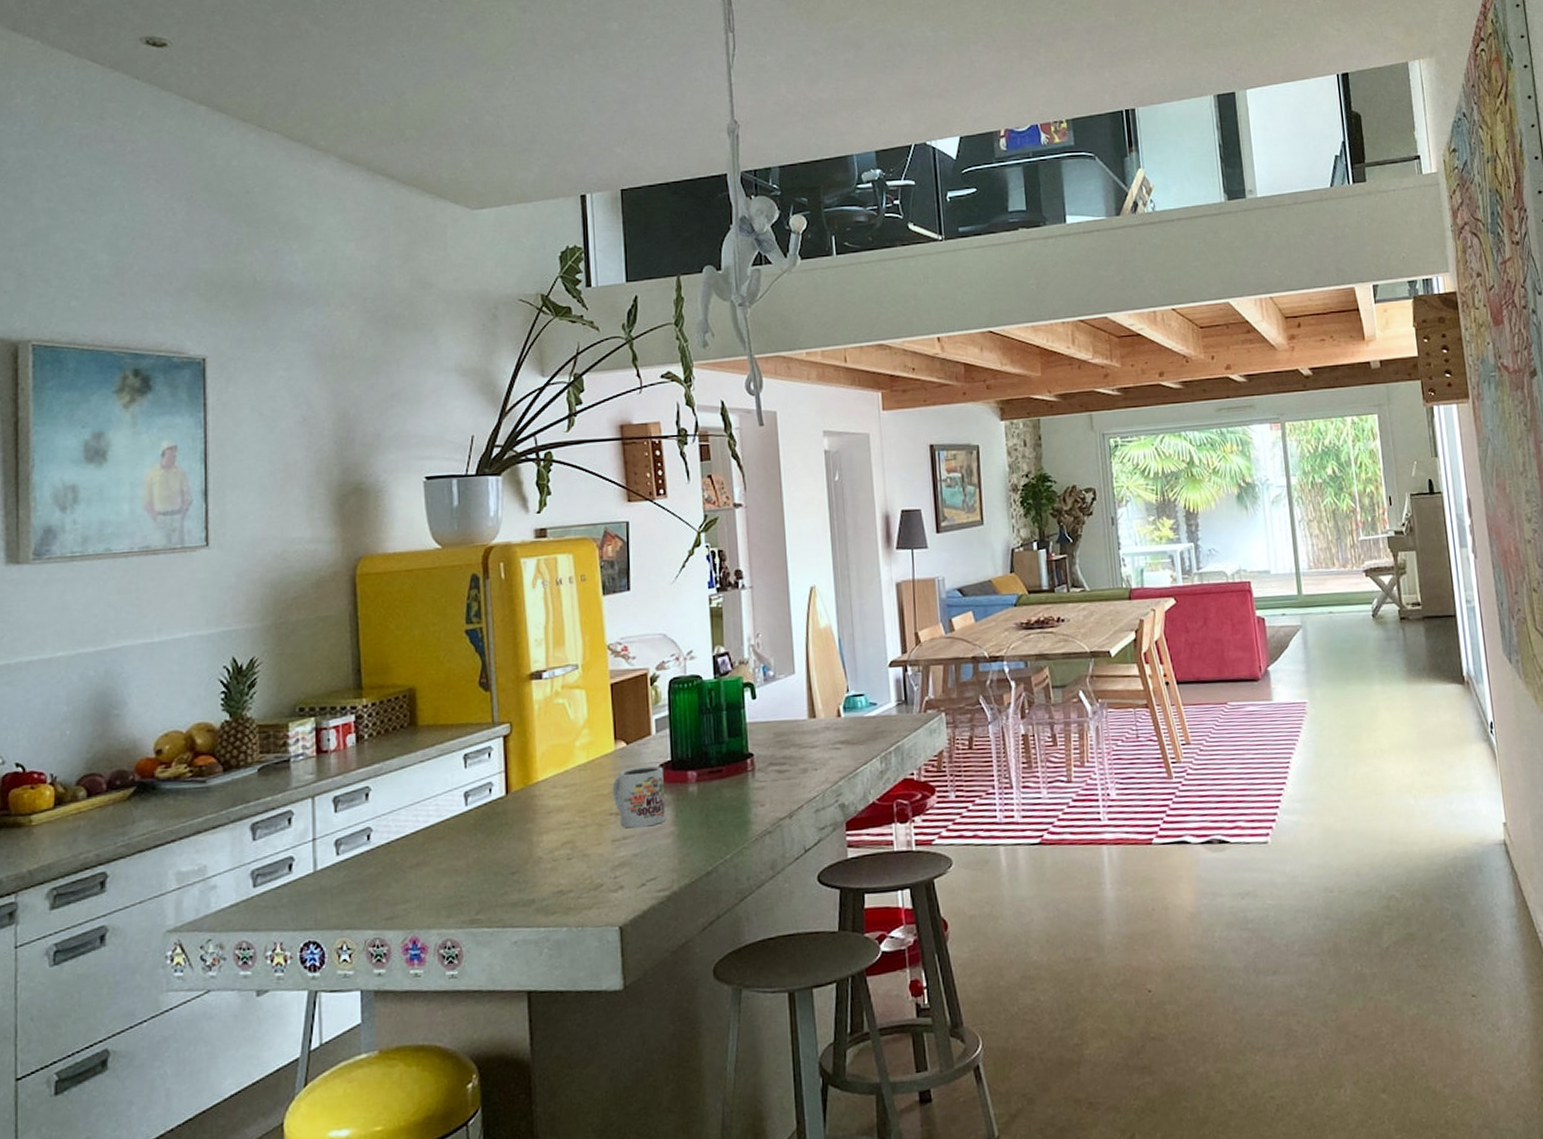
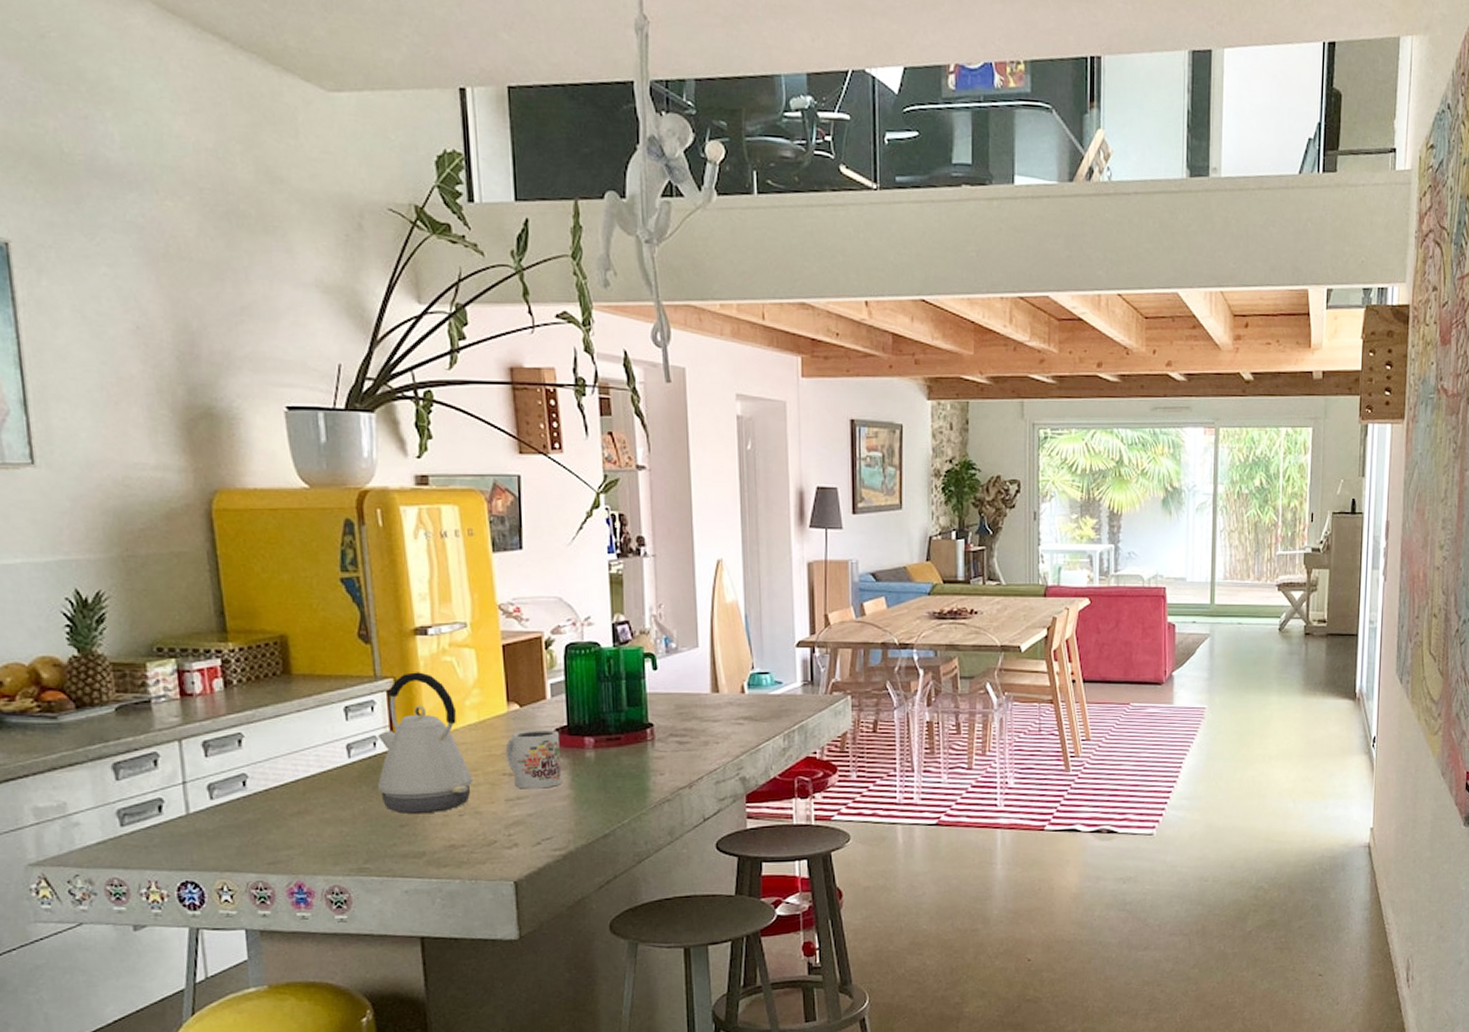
kettle: none [491,715,581,861] -> present [377,672,472,815]

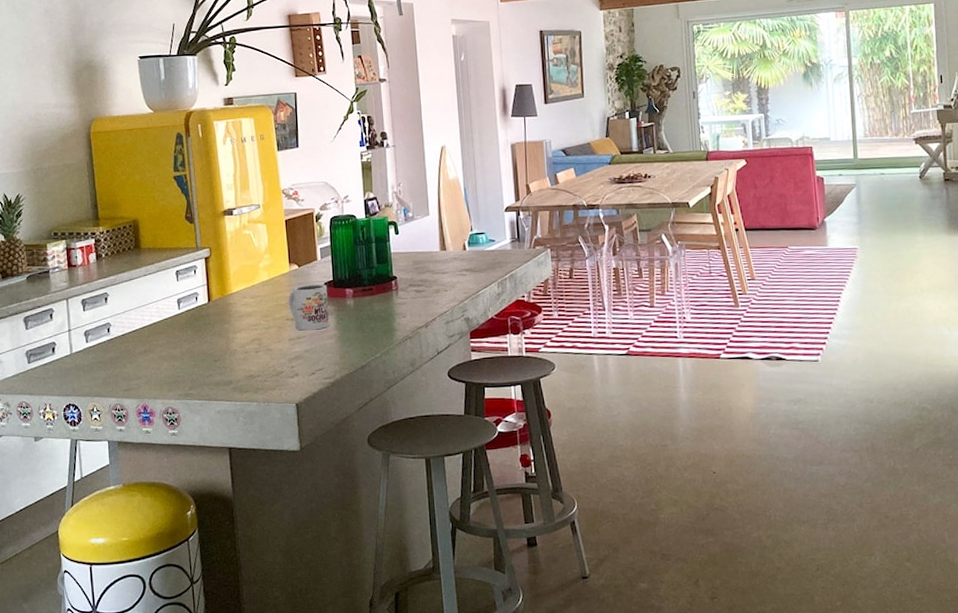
kettle: present [377,672,472,815] -> none [198,243,265,352]

